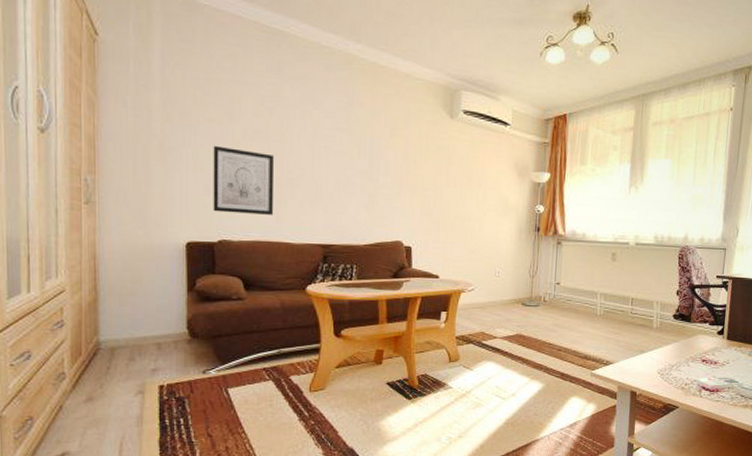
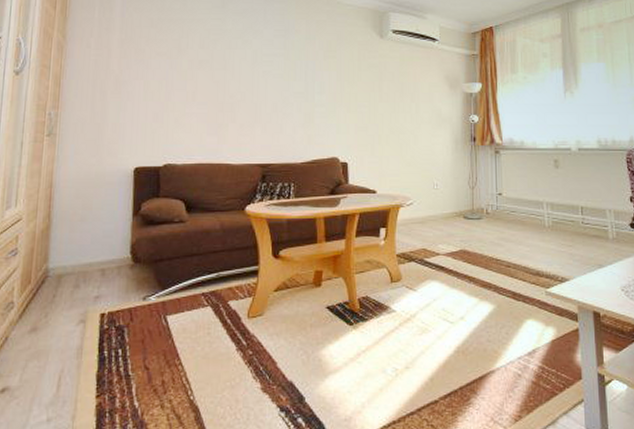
wall art: present [213,145,273,215] -> none [160,76,217,138]

